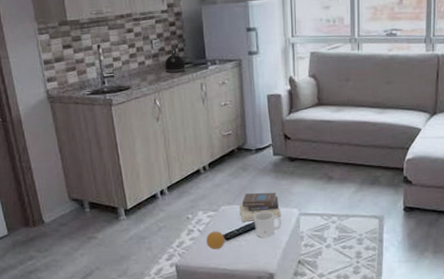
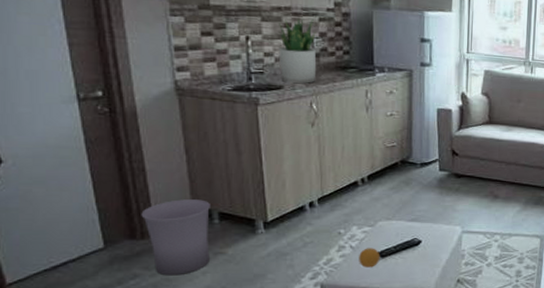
waste bin: none [31,192,85,257] -> present [141,199,210,276]
planter: none [123,20,157,84] -> present [278,16,317,84]
kettle: present [165,46,186,73] -> none [326,48,350,77]
books: present [239,192,281,223] -> none [398,208,443,239]
mug: present [253,211,282,238] -> none [413,228,443,256]

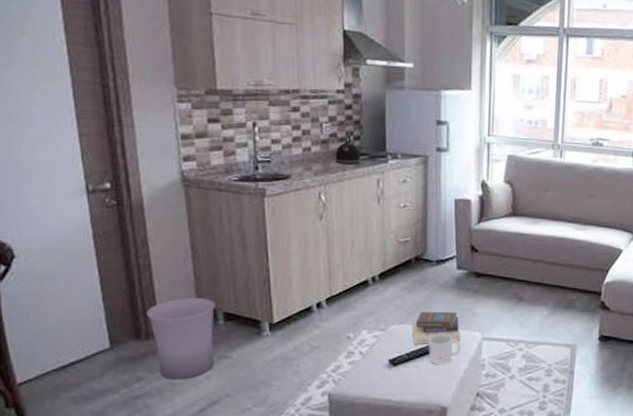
planter: present [278,16,317,84] -> none [286,99,326,173]
kettle: none [326,48,350,77] -> present [335,133,361,165]
fruit: present [359,248,380,268] -> none [369,354,392,376]
books: none [398,208,443,239] -> present [412,311,461,346]
mug: none [413,228,443,256] -> present [428,333,461,365]

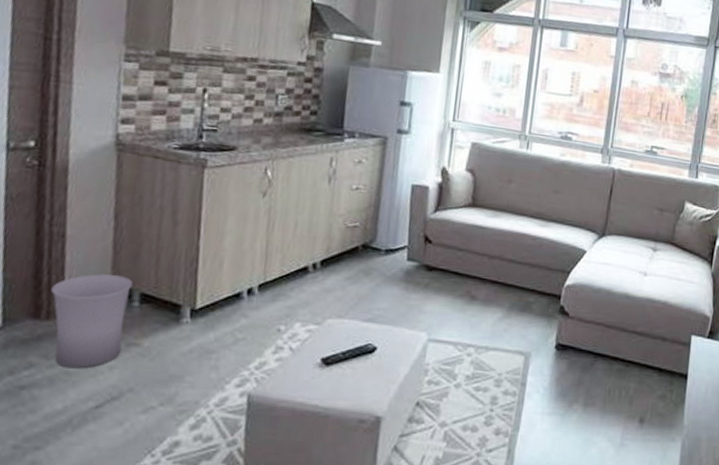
kettle: present [335,133,361,165] -> none [287,107,315,141]
books: present [412,311,461,346] -> none [350,304,405,344]
mug: present [428,333,461,365] -> none [366,331,404,368]

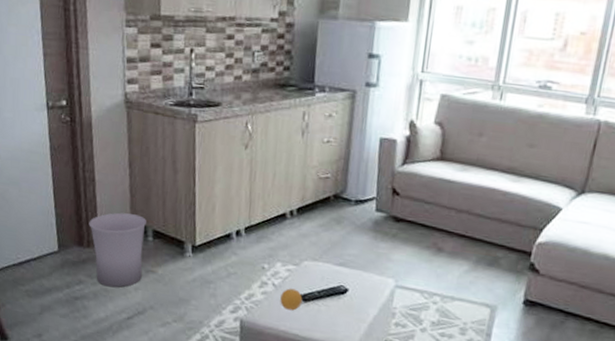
fruit: none [297,351,325,378] -> present [280,288,303,311]

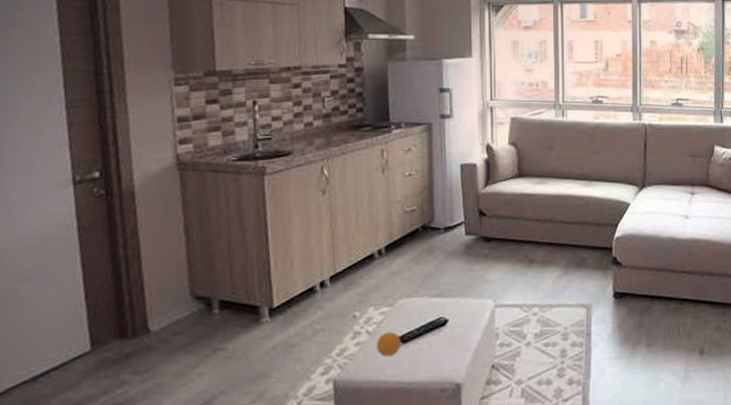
waste bin: present [88,212,146,288] -> none [133,287,210,381]

